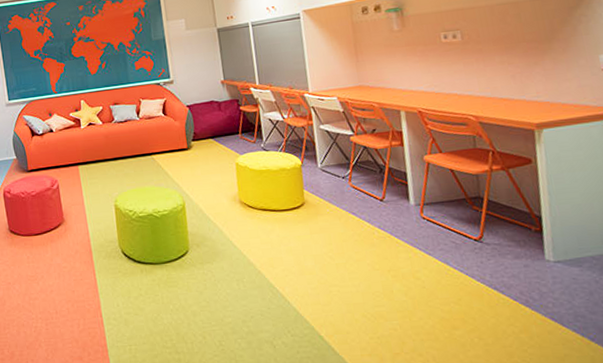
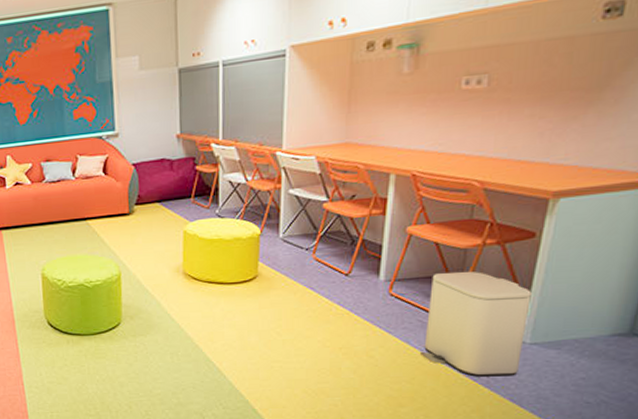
pedal bin: none [454,194,551,296] -> present [419,271,532,377]

